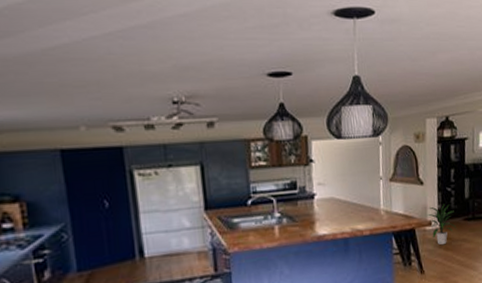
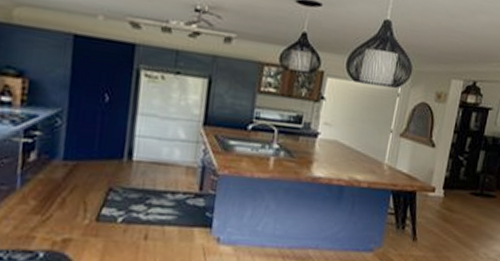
indoor plant: present [427,204,457,245] -> none [431,172,462,216]

